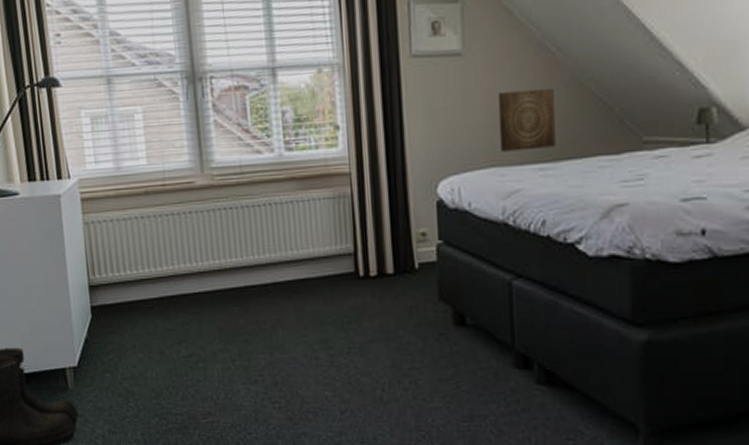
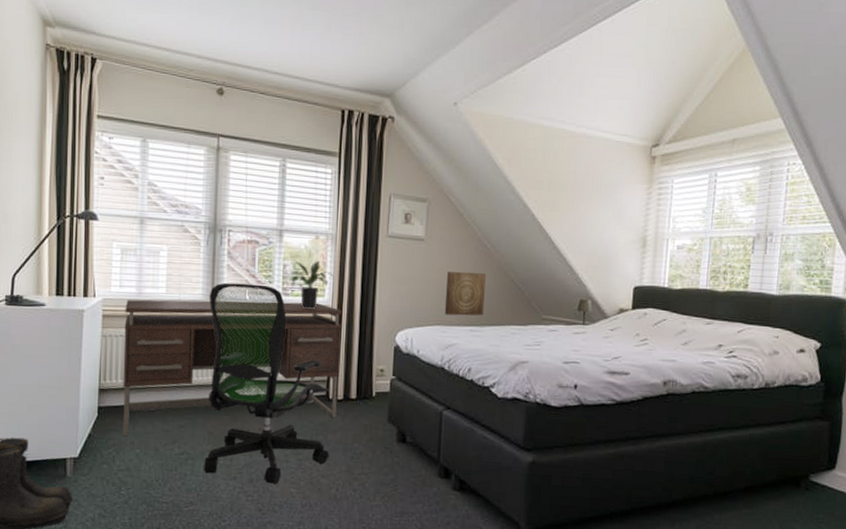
desk: none [104,155,371,340] -> present [123,299,343,437]
office chair: none [197,140,368,386] -> present [204,282,330,484]
potted plant: none [290,101,347,166] -> present [289,261,334,310]

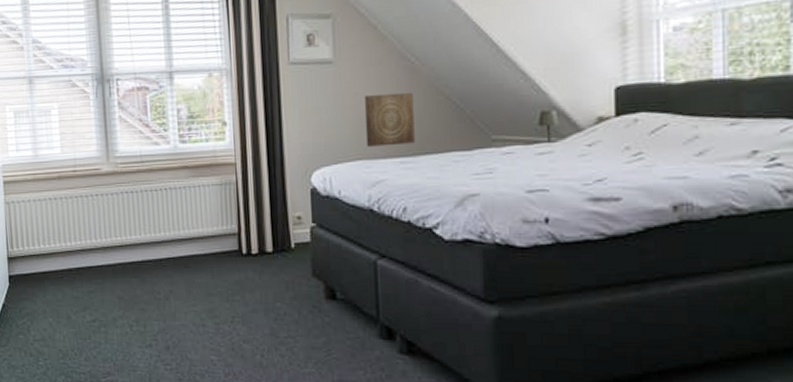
desk: present [123,299,343,437] -> none [23,147,253,305]
office chair: present [204,282,330,484] -> none [103,133,250,351]
potted plant: present [289,261,334,310] -> none [184,101,234,156]

